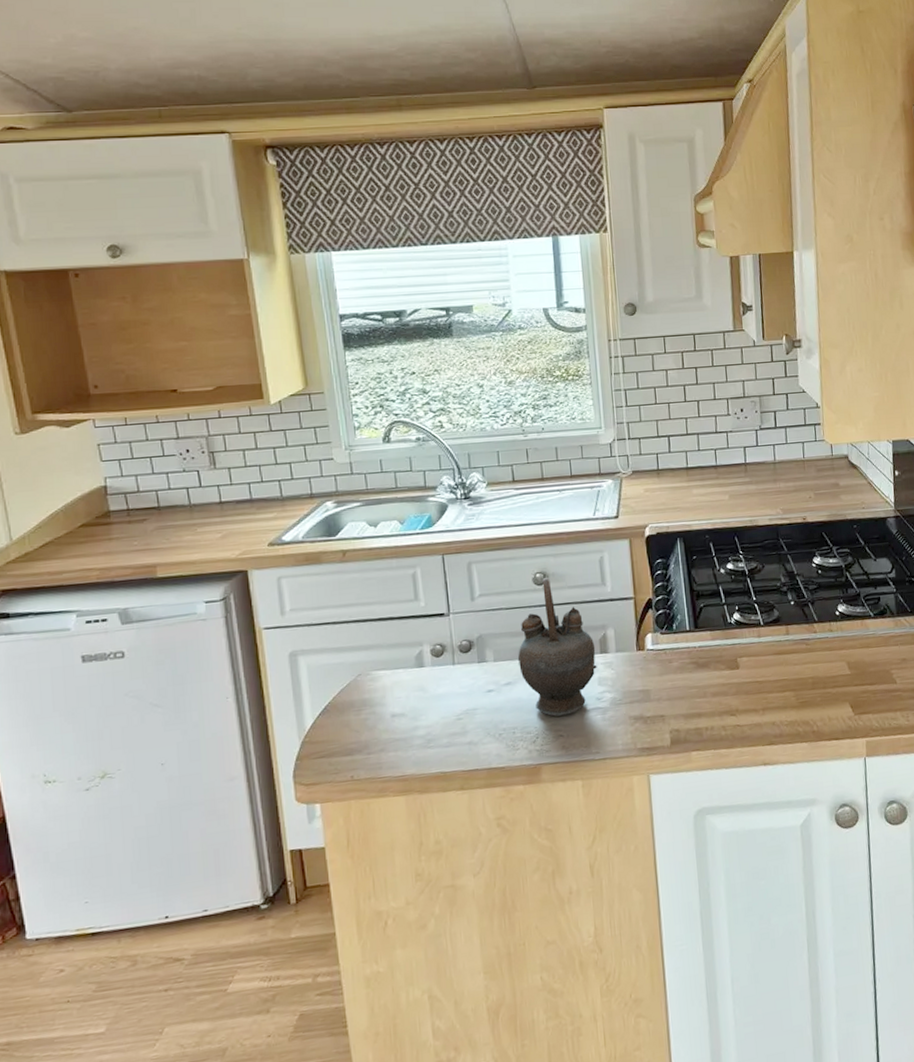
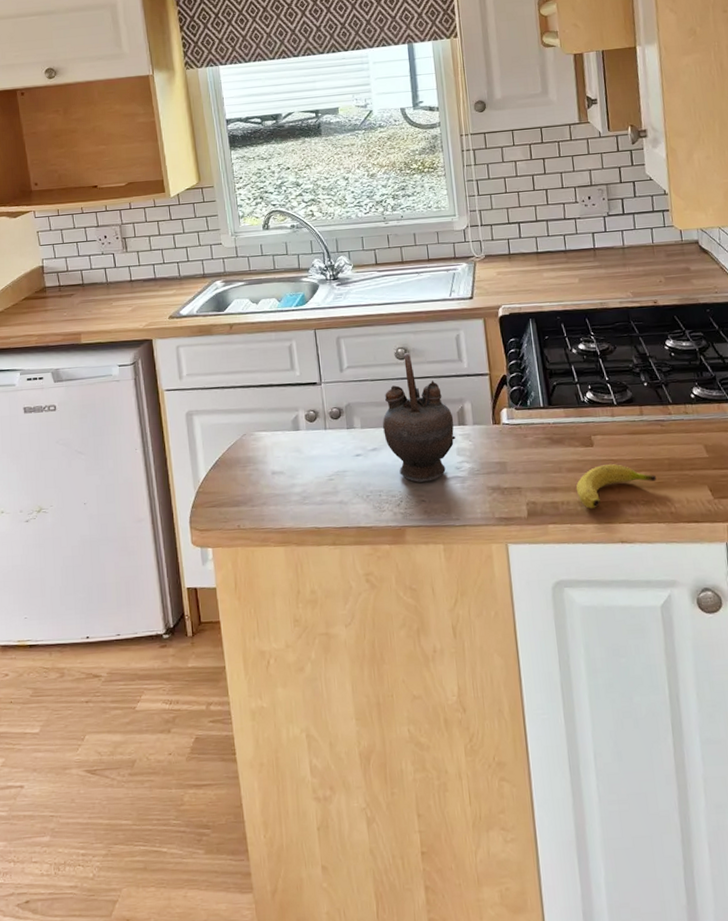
fruit: none [720,685,800,733] -> present [576,464,656,509]

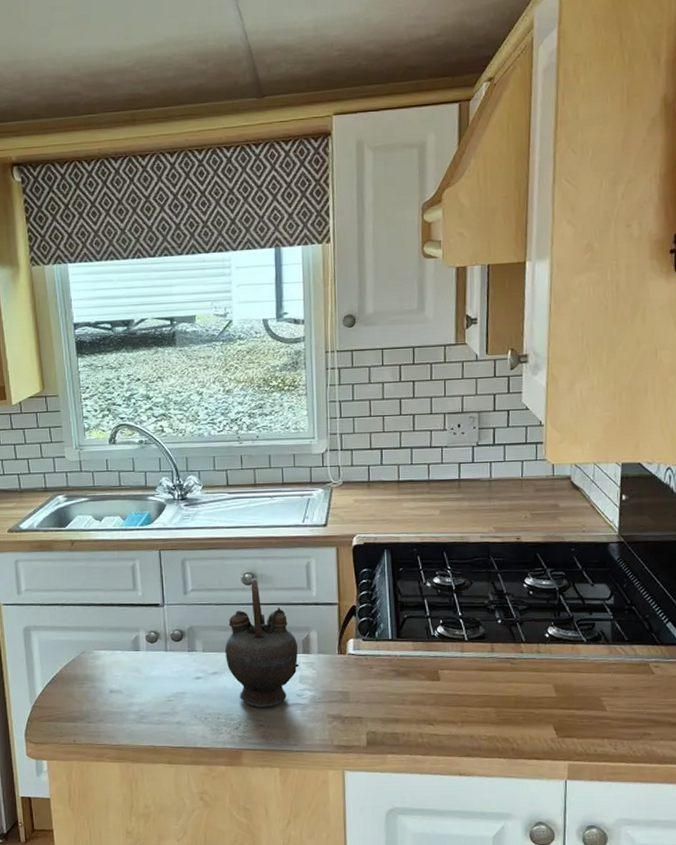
fruit: present [576,464,656,509] -> none [418,699,501,741]

